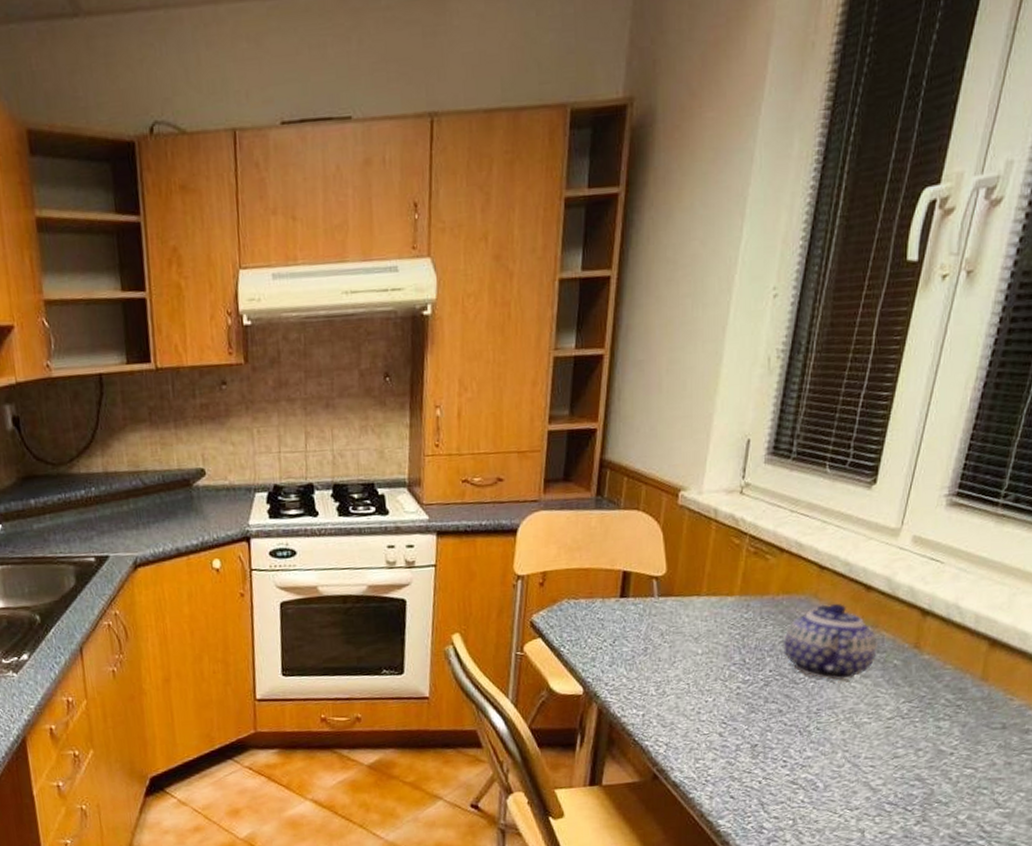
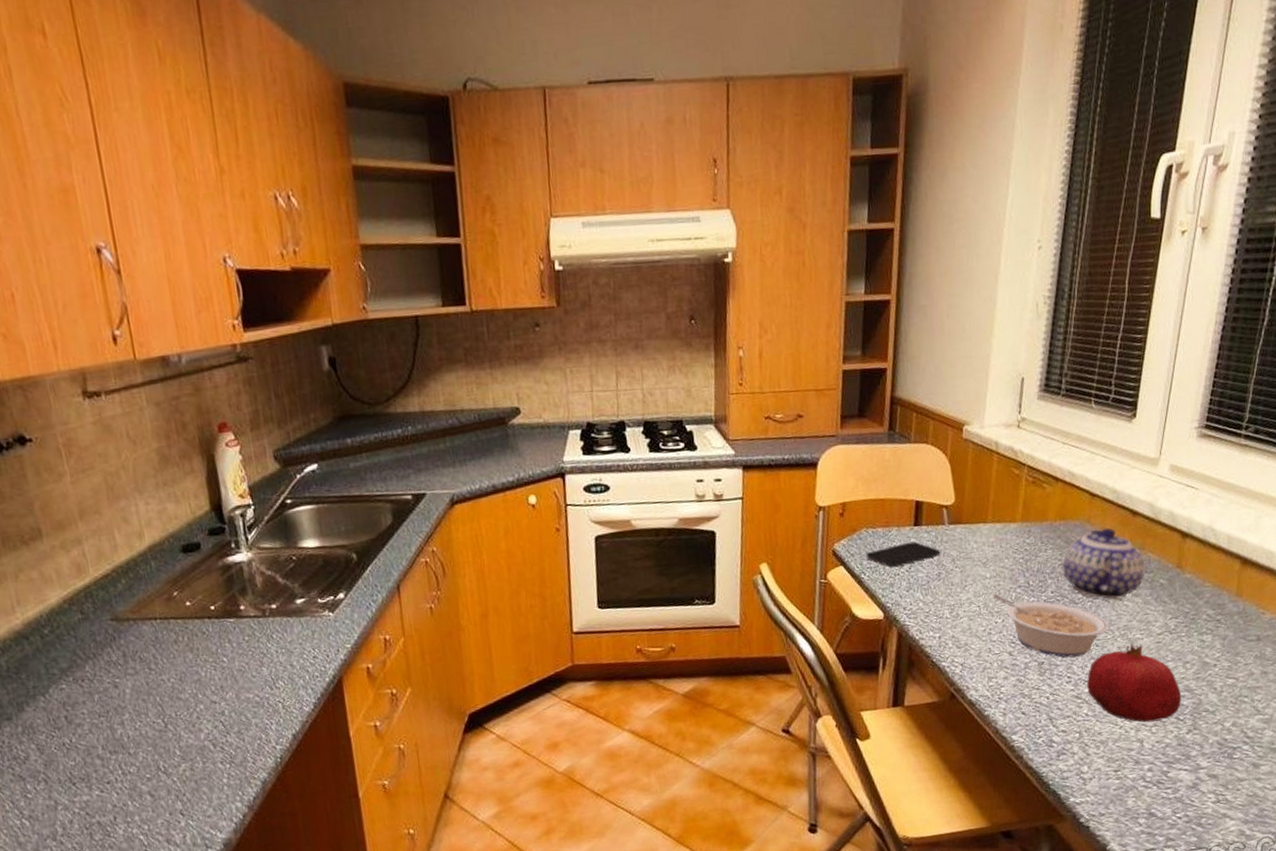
smartphone: none [566,614,649,640] -> present [866,541,941,567]
legume: none [704,670,833,741] -> present [993,593,1109,658]
fruit: none [805,728,911,812] -> present [1087,643,1181,723]

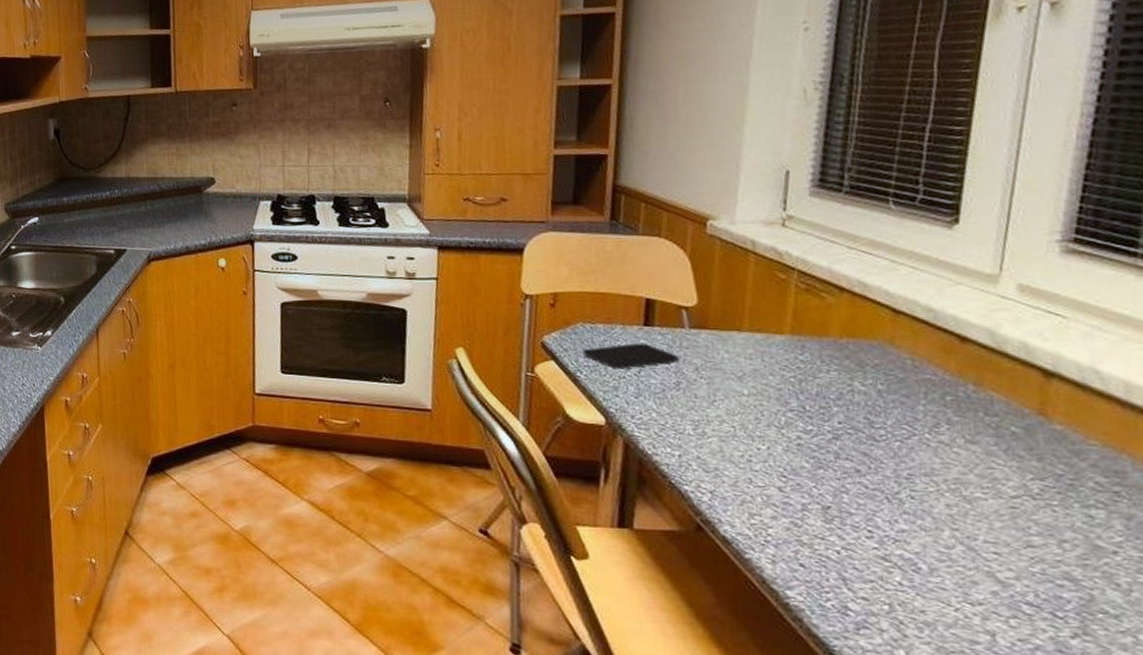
legume: present [993,593,1109,658] -> none [753,414,931,508]
teapot: present [1062,527,1145,600] -> none [853,353,985,443]
fruit: present [1087,643,1181,723] -> none [898,503,1058,612]

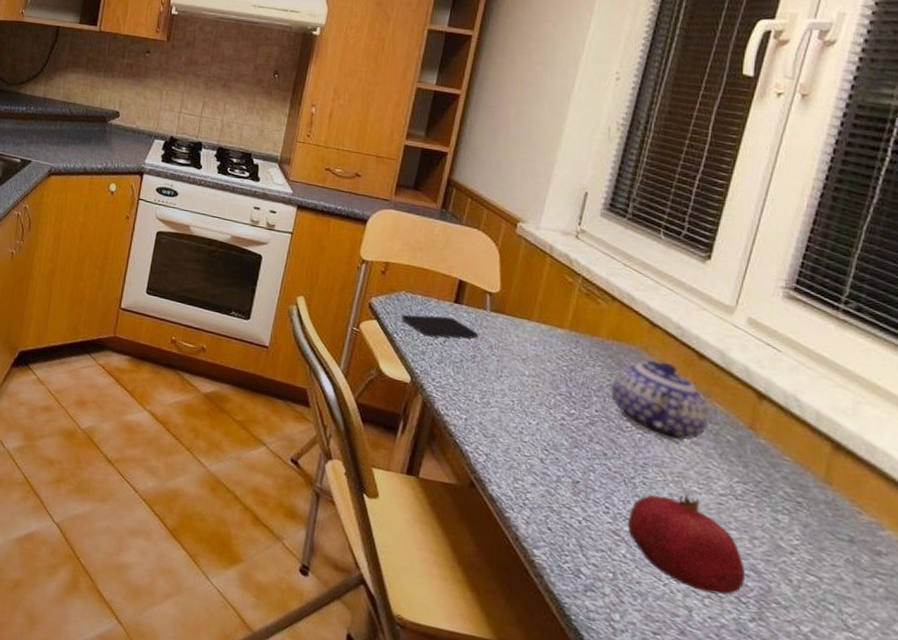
teapot: none [853,353,985,443] -> present [611,359,710,442]
fruit: none [898,503,1058,612] -> present [628,494,745,595]

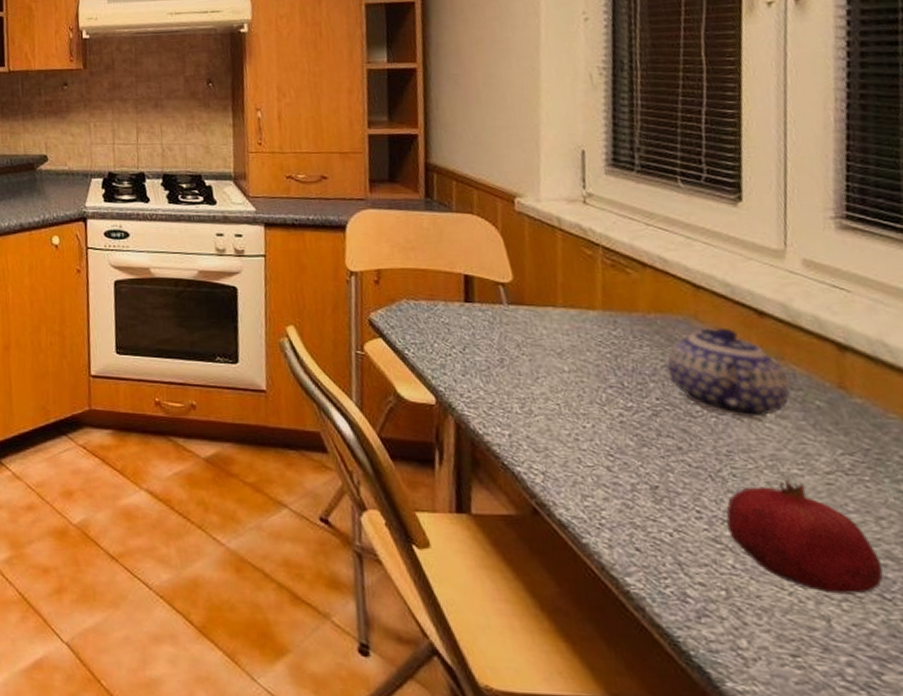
smartphone: present [401,314,479,339] -> none [408,319,501,345]

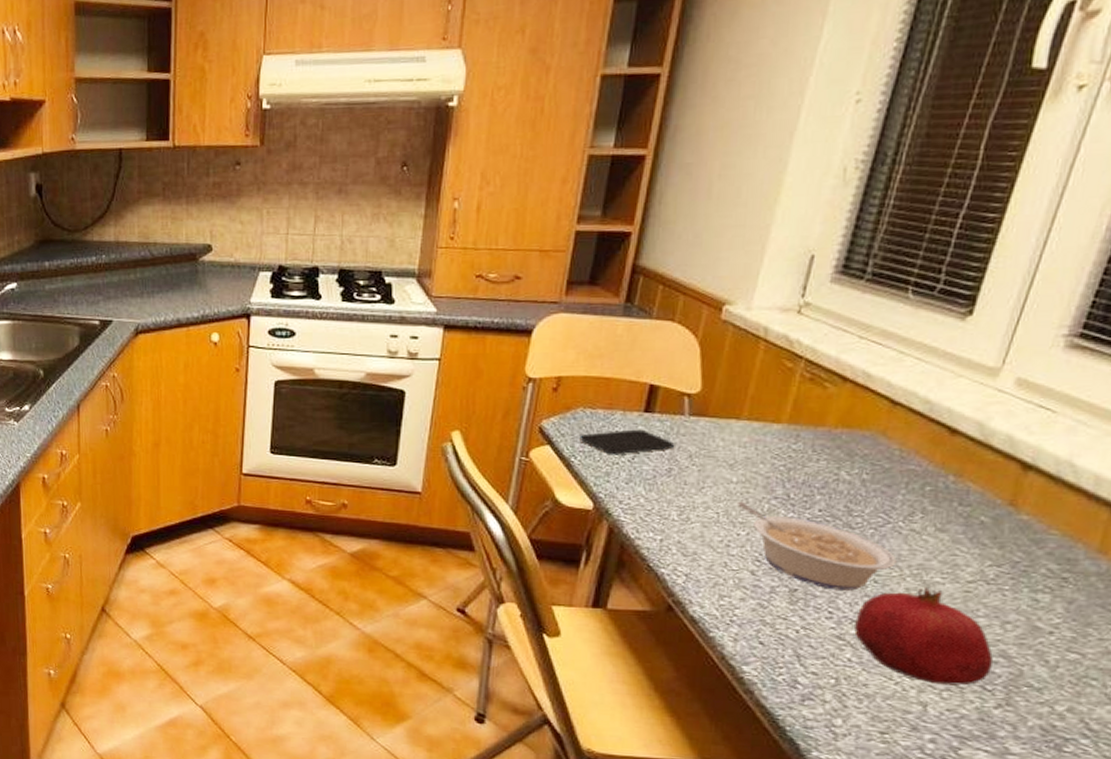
smartphone: none [408,319,501,345] -> present [579,429,675,454]
legume: none [575,391,749,486] -> present [738,501,897,591]
teapot: present [665,327,790,419] -> none [838,444,961,531]

